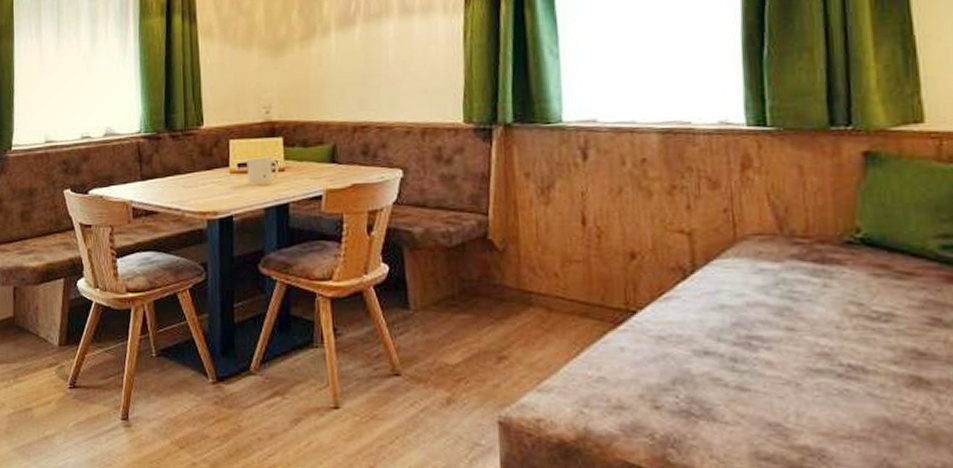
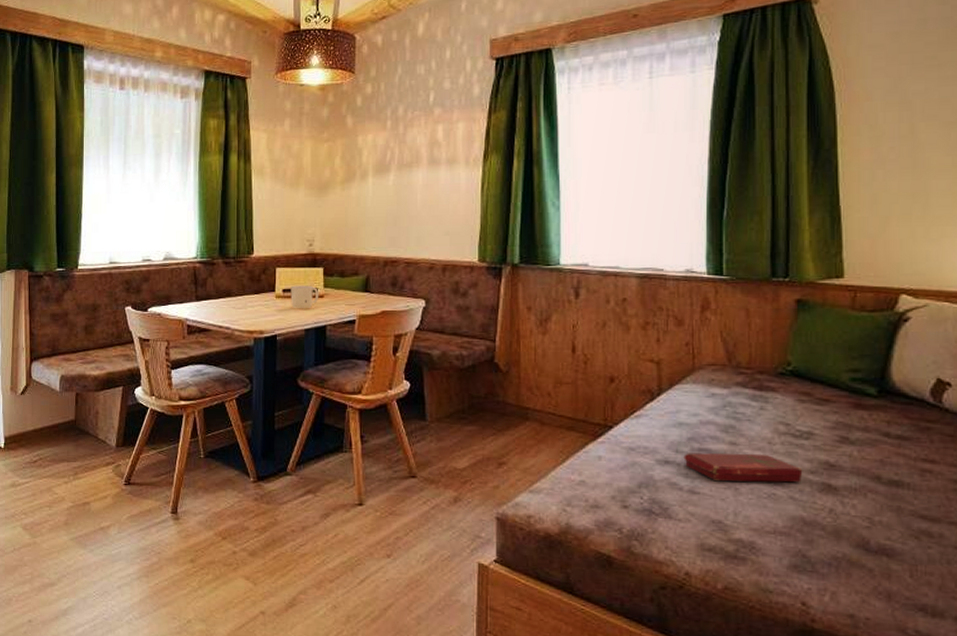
book: none [728,341,884,376] -> present [684,453,803,483]

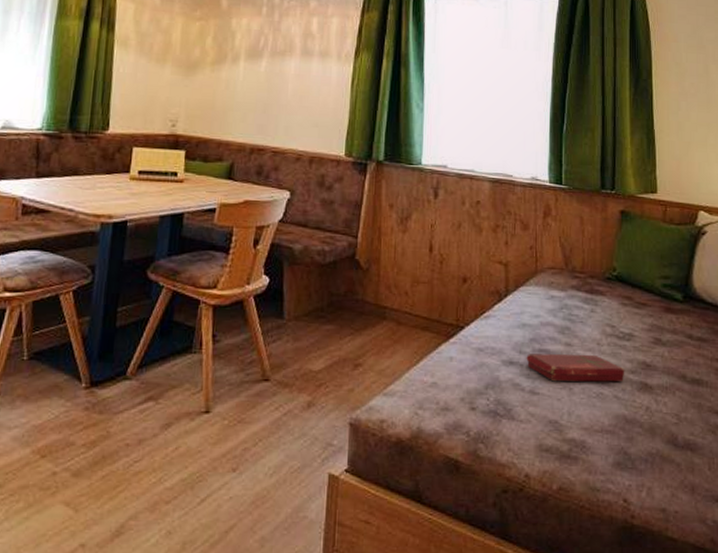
mug: present [291,285,319,309] -> none [146,167,179,194]

